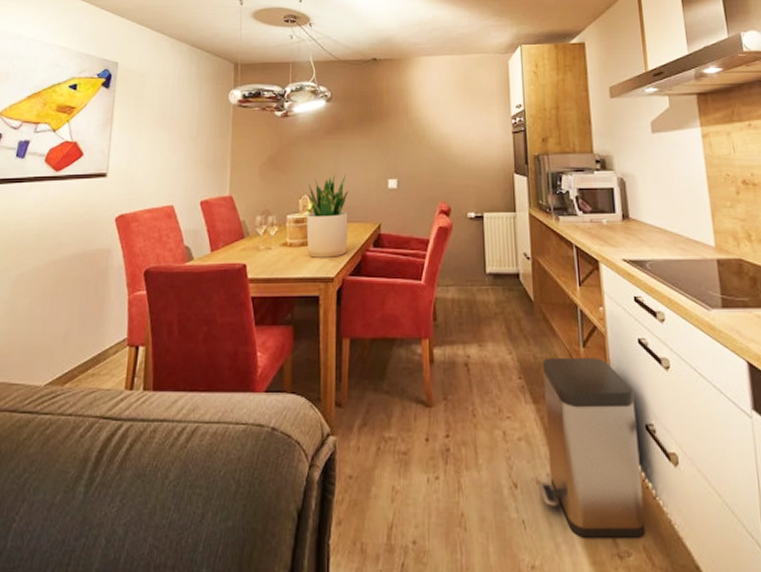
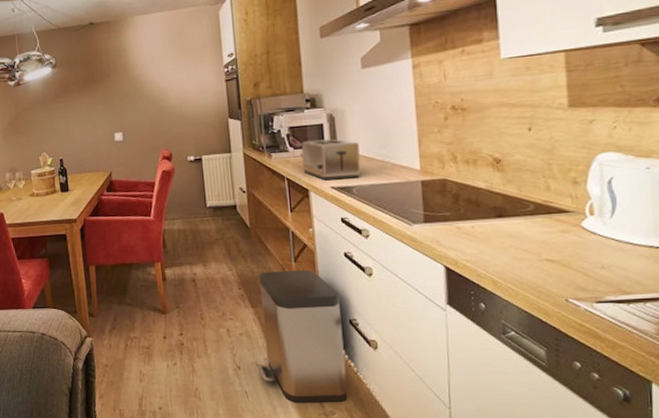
planter: present [306,174,348,258] -> none [46,132,85,204]
toaster: none [590,205,654,252] -> present [301,138,361,181]

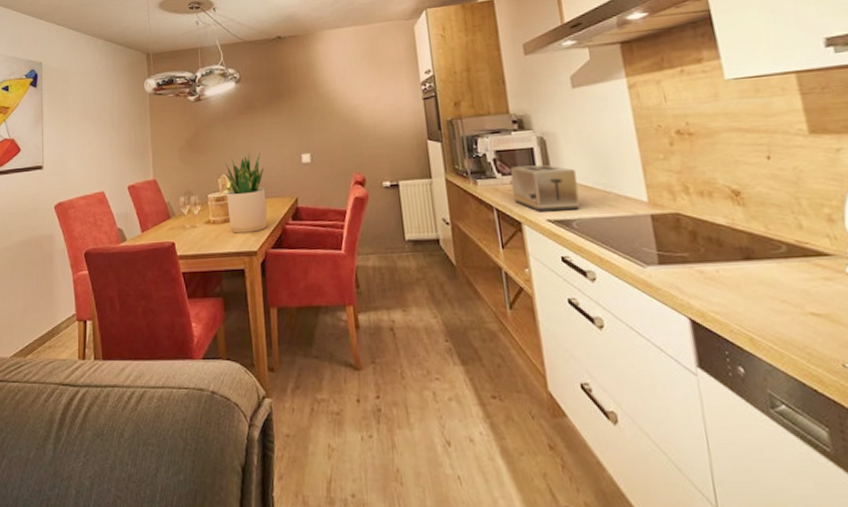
planter: none [46,132,85,204] -> present [226,152,268,233]
pedal bin: present [257,270,348,403] -> none [469,319,586,494]

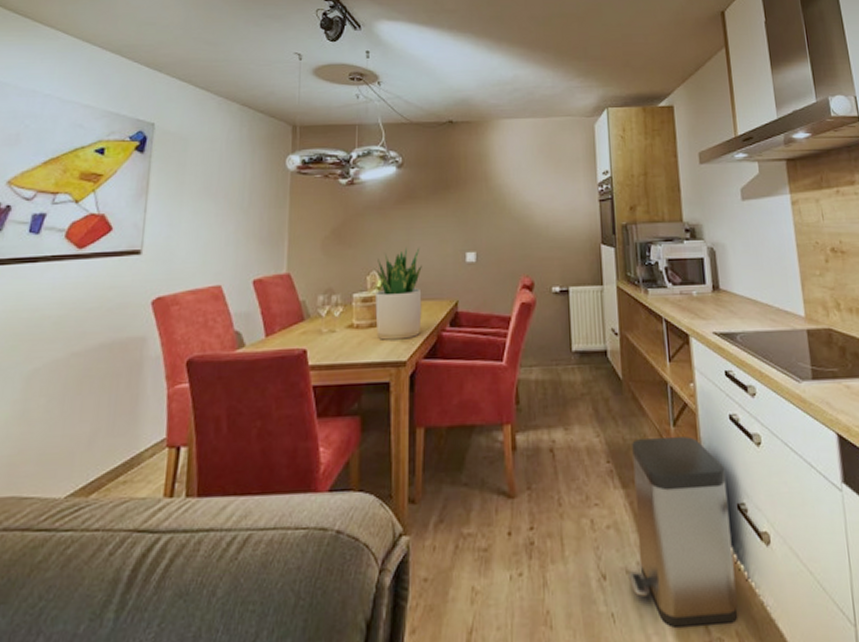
pedal bin: none [469,319,586,494] -> present [627,437,738,628]
toaster: present [509,164,580,213] -> none [680,275,745,325]

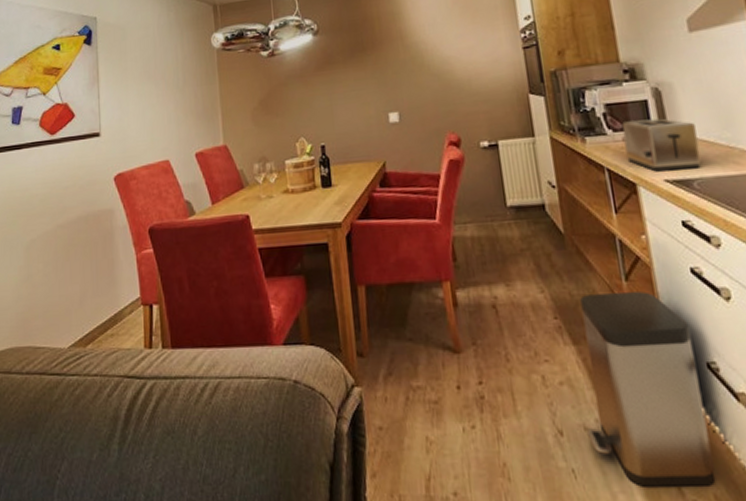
planter: present [375,247,422,340] -> none [304,112,352,203]
toaster: none [680,275,745,325] -> present [621,118,702,172]

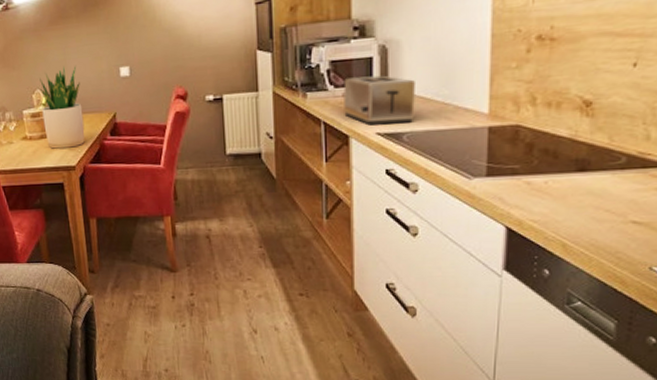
planter: none [304,112,352,203] -> present [40,66,85,149]
pedal bin: present [580,291,716,487] -> none [276,228,377,370]

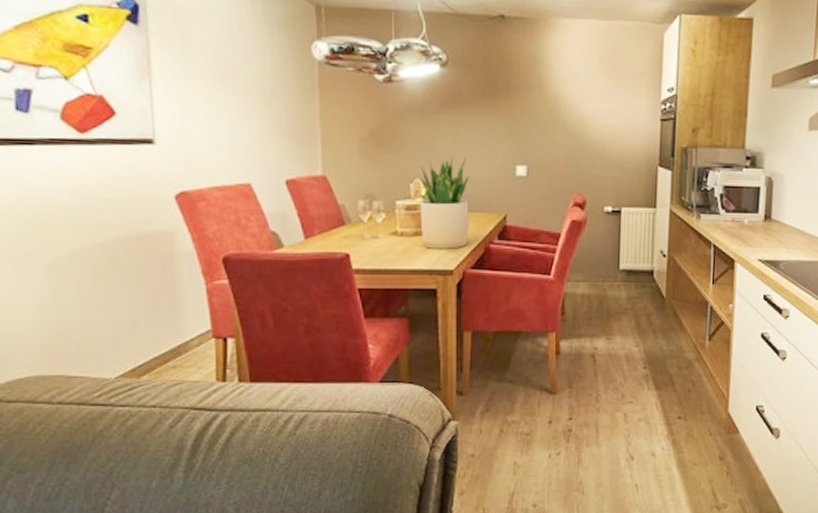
toaster: present [343,75,415,126] -> none [732,204,793,252]

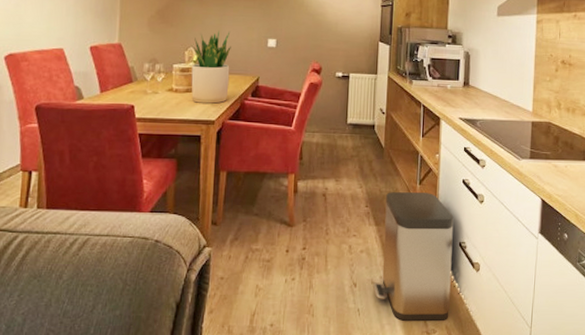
pedal bin: none [652,350,750,496] -> present [372,192,454,321]

